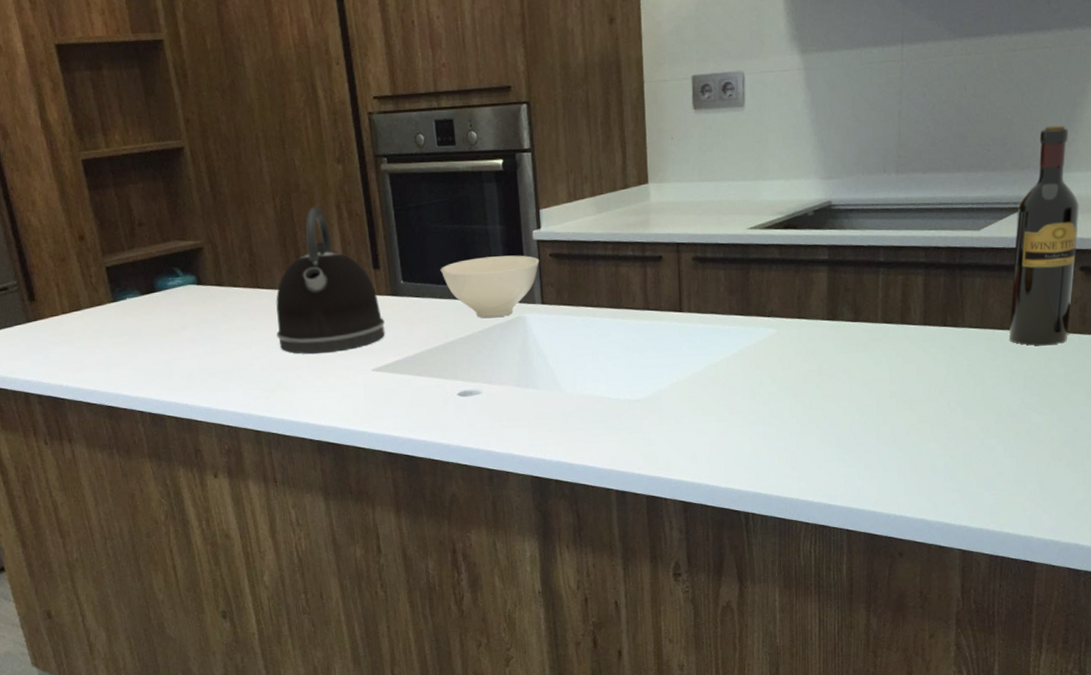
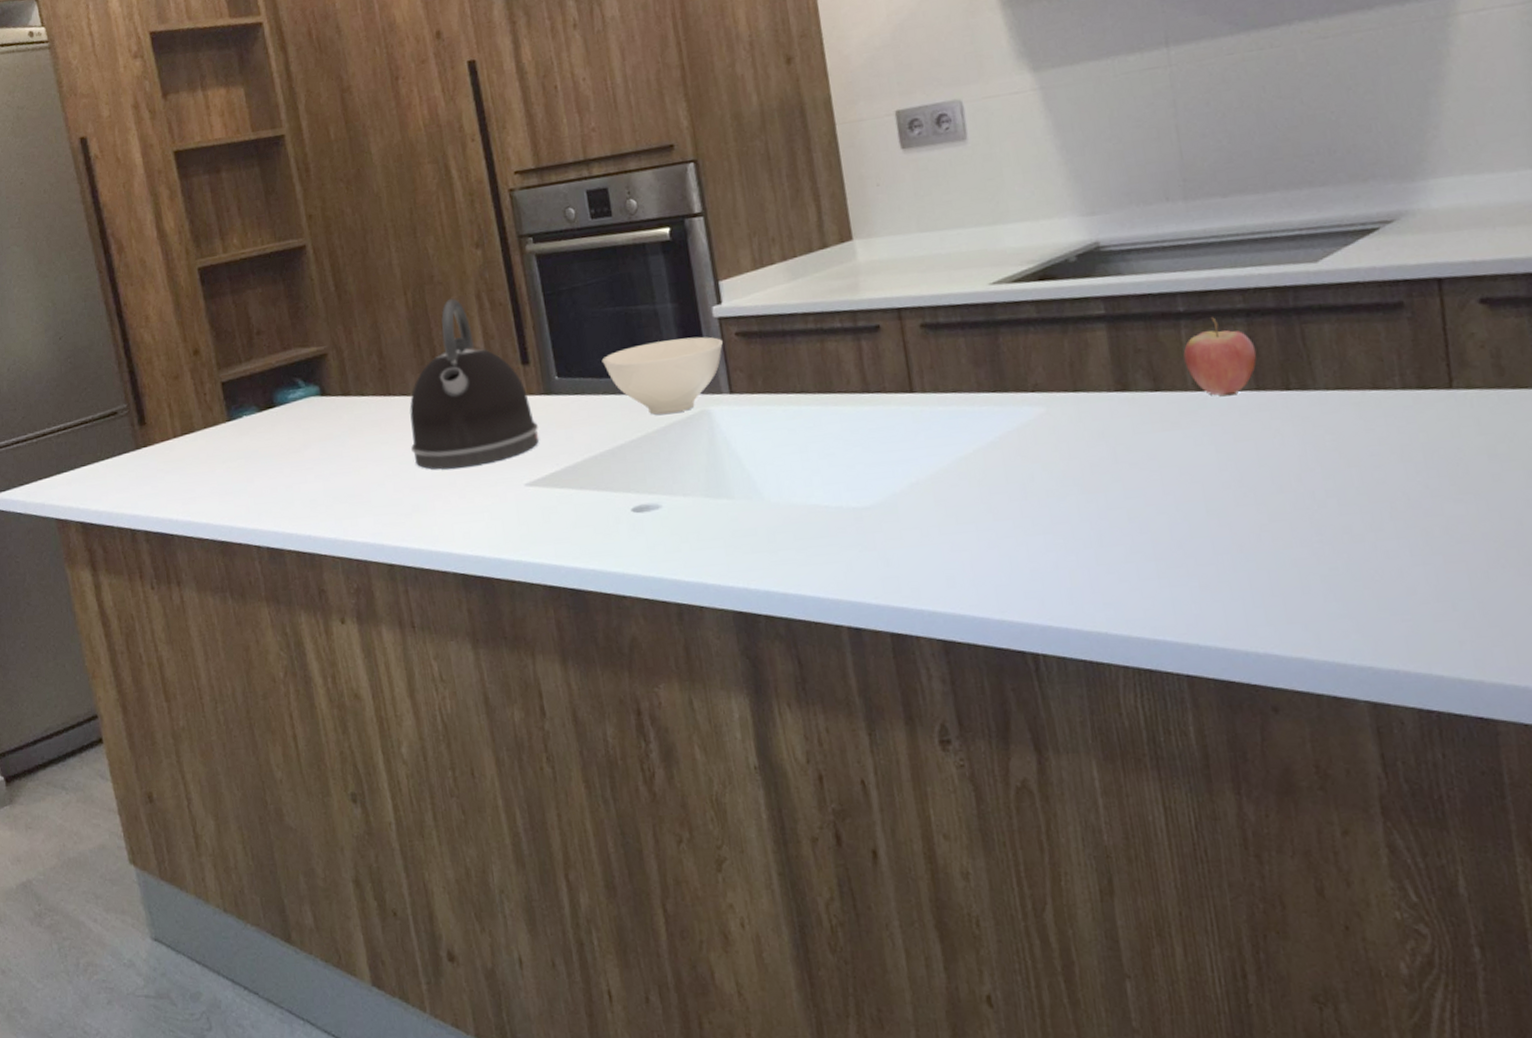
fruit: none [878,267,928,329] -> present [1183,317,1257,397]
wine bottle: present [1008,125,1080,346] -> none [1368,120,1481,409]

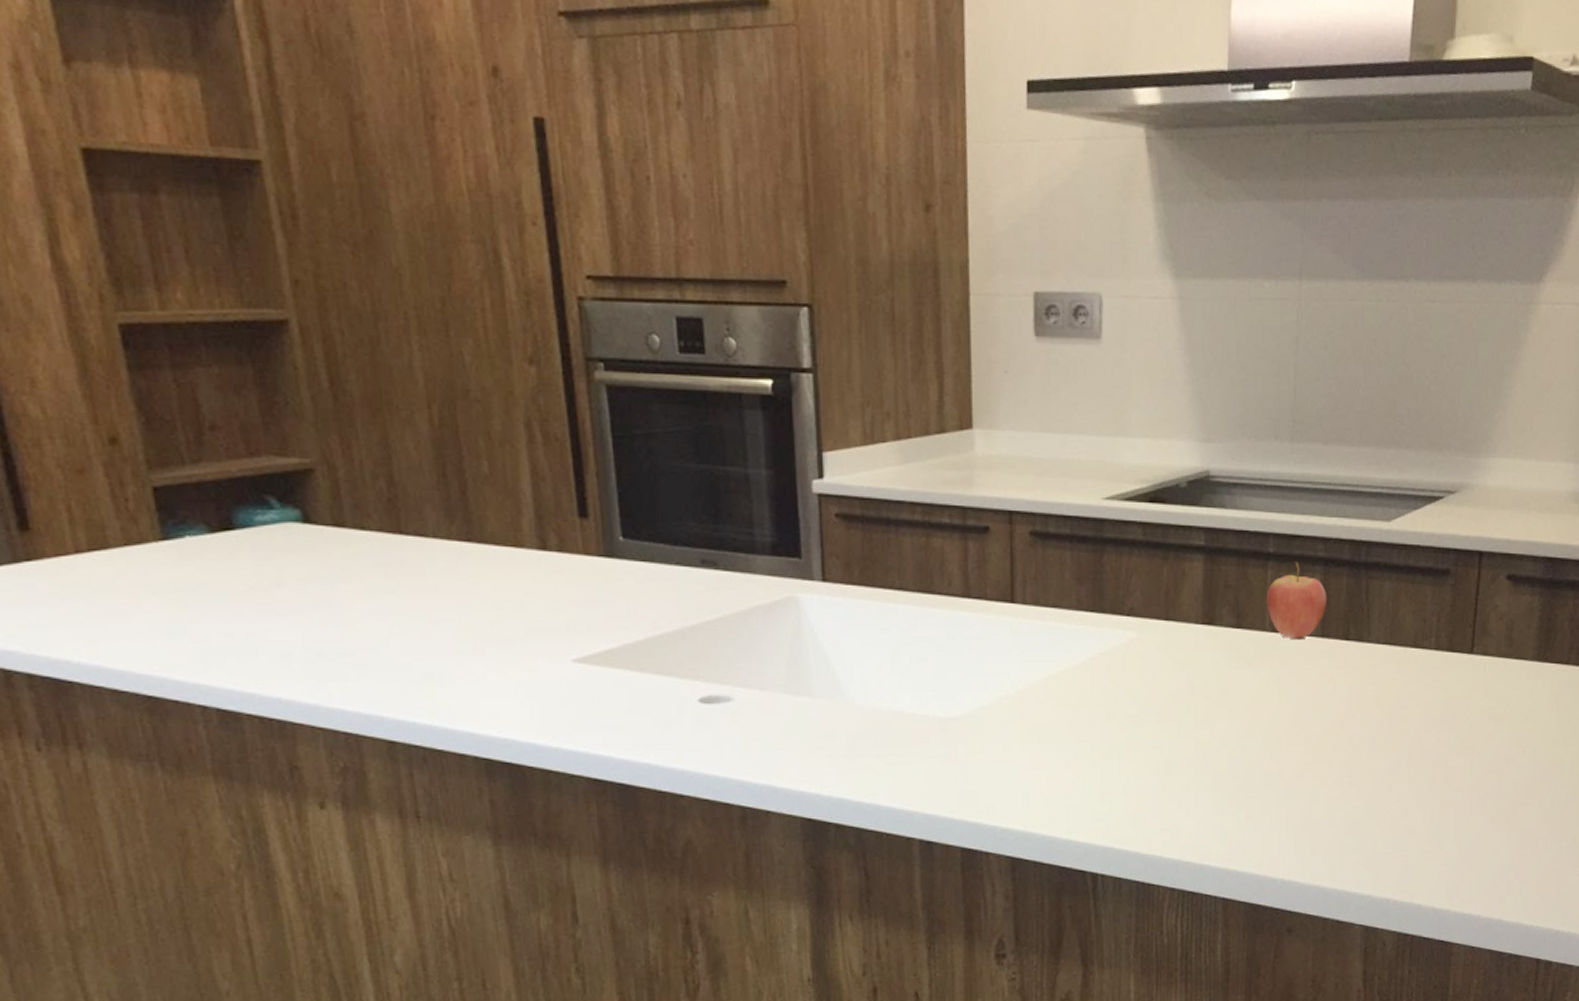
kettle: present [409,298,539,469] -> none [427,422,594,633]
bowl: present [601,336,724,415] -> none [678,512,821,597]

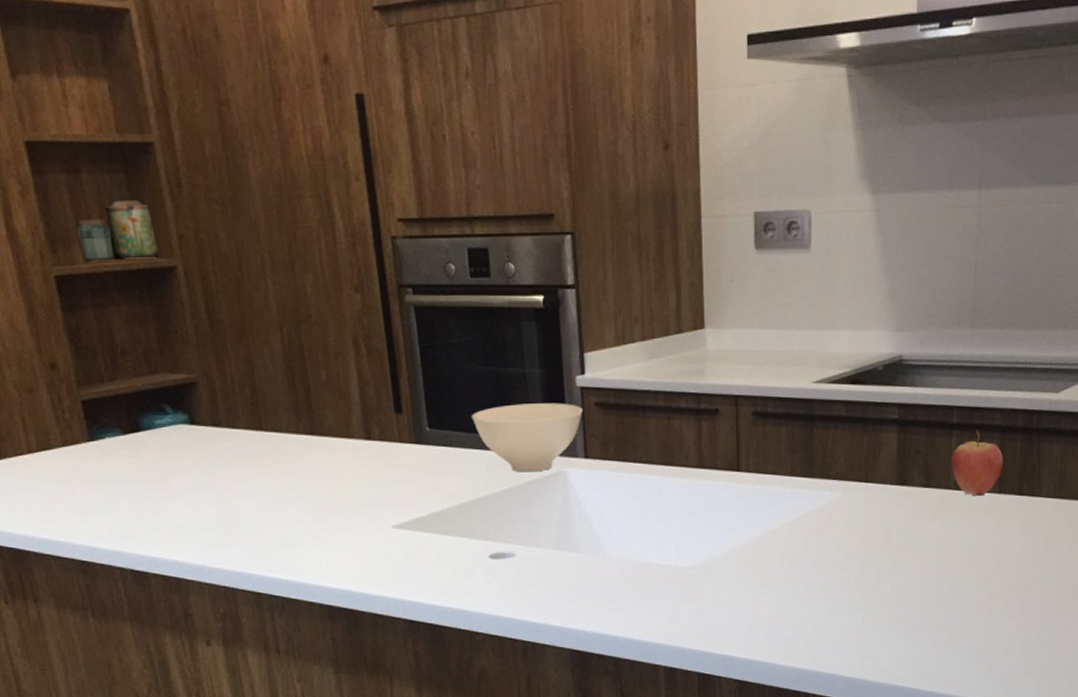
peanut butter: none [151,253,203,308] -> present [77,219,114,261]
canister: none [192,231,264,308] -> present [105,200,158,259]
bowl: none [678,512,821,597] -> present [471,403,584,473]

